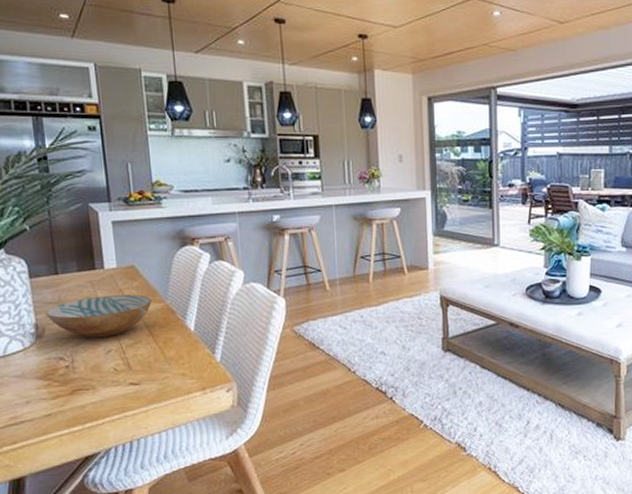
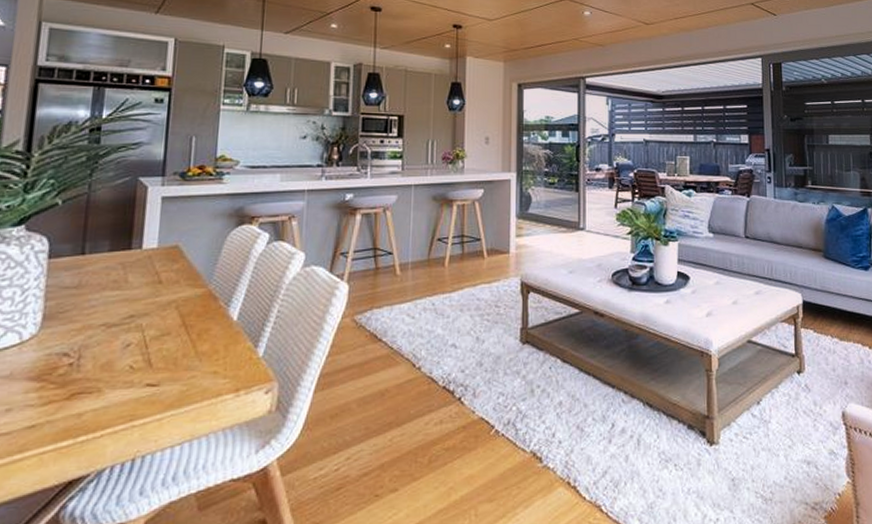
bowl: present [45,294,152,338] -> none [57,277,192,329]

